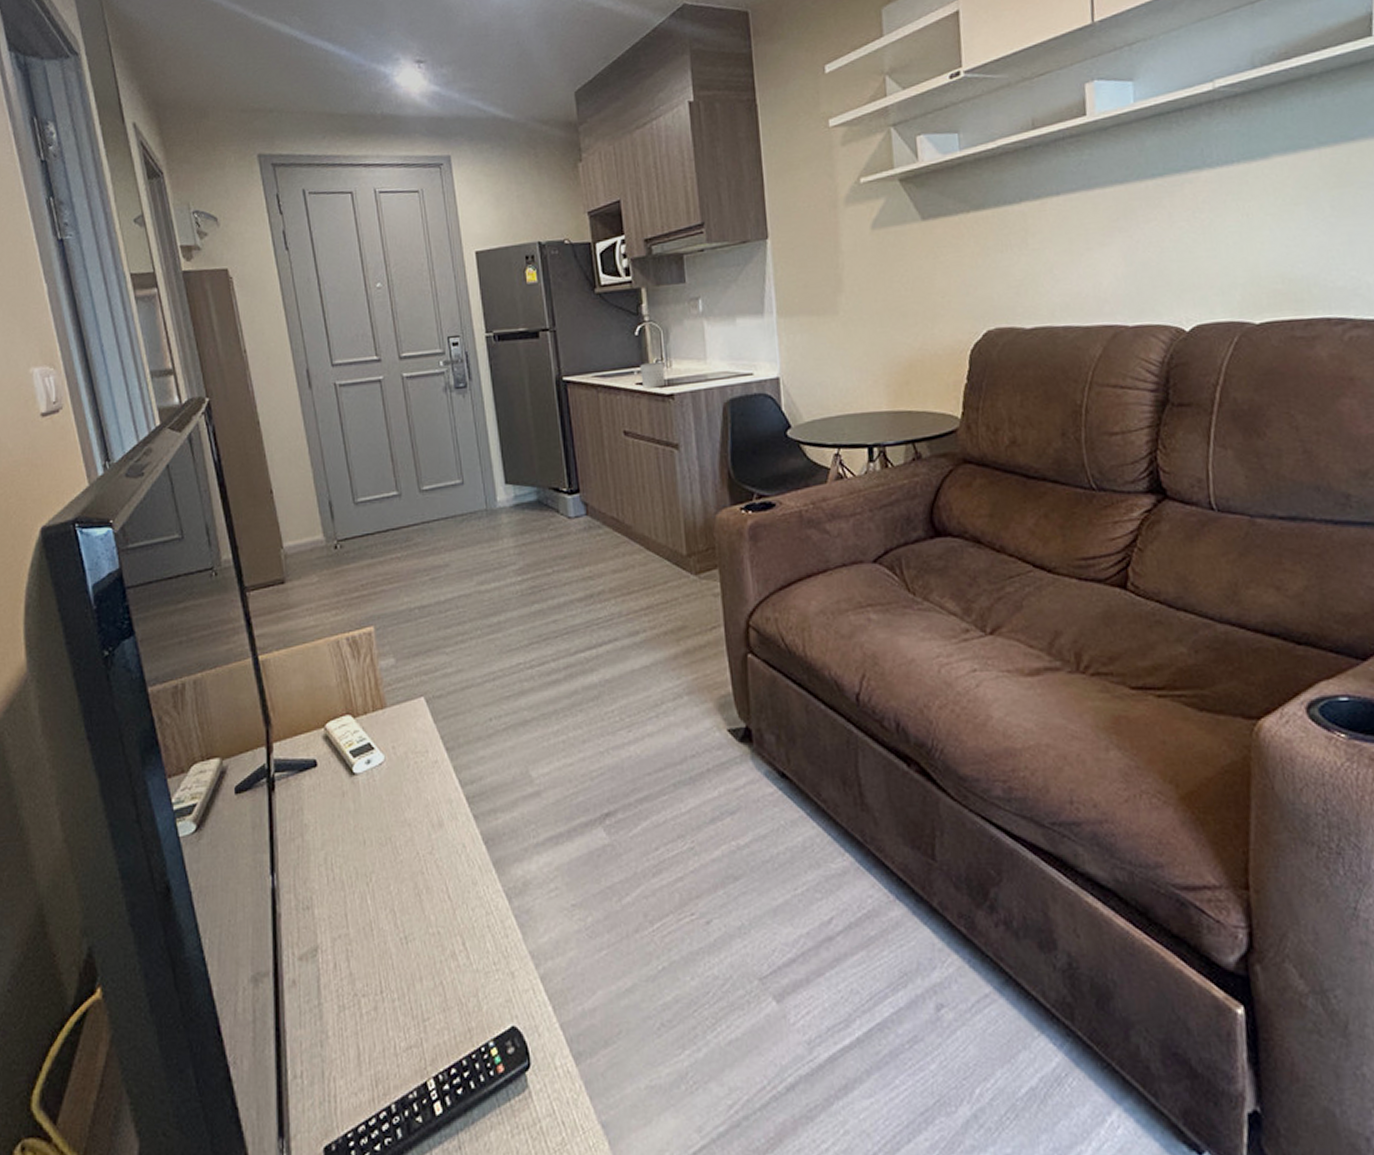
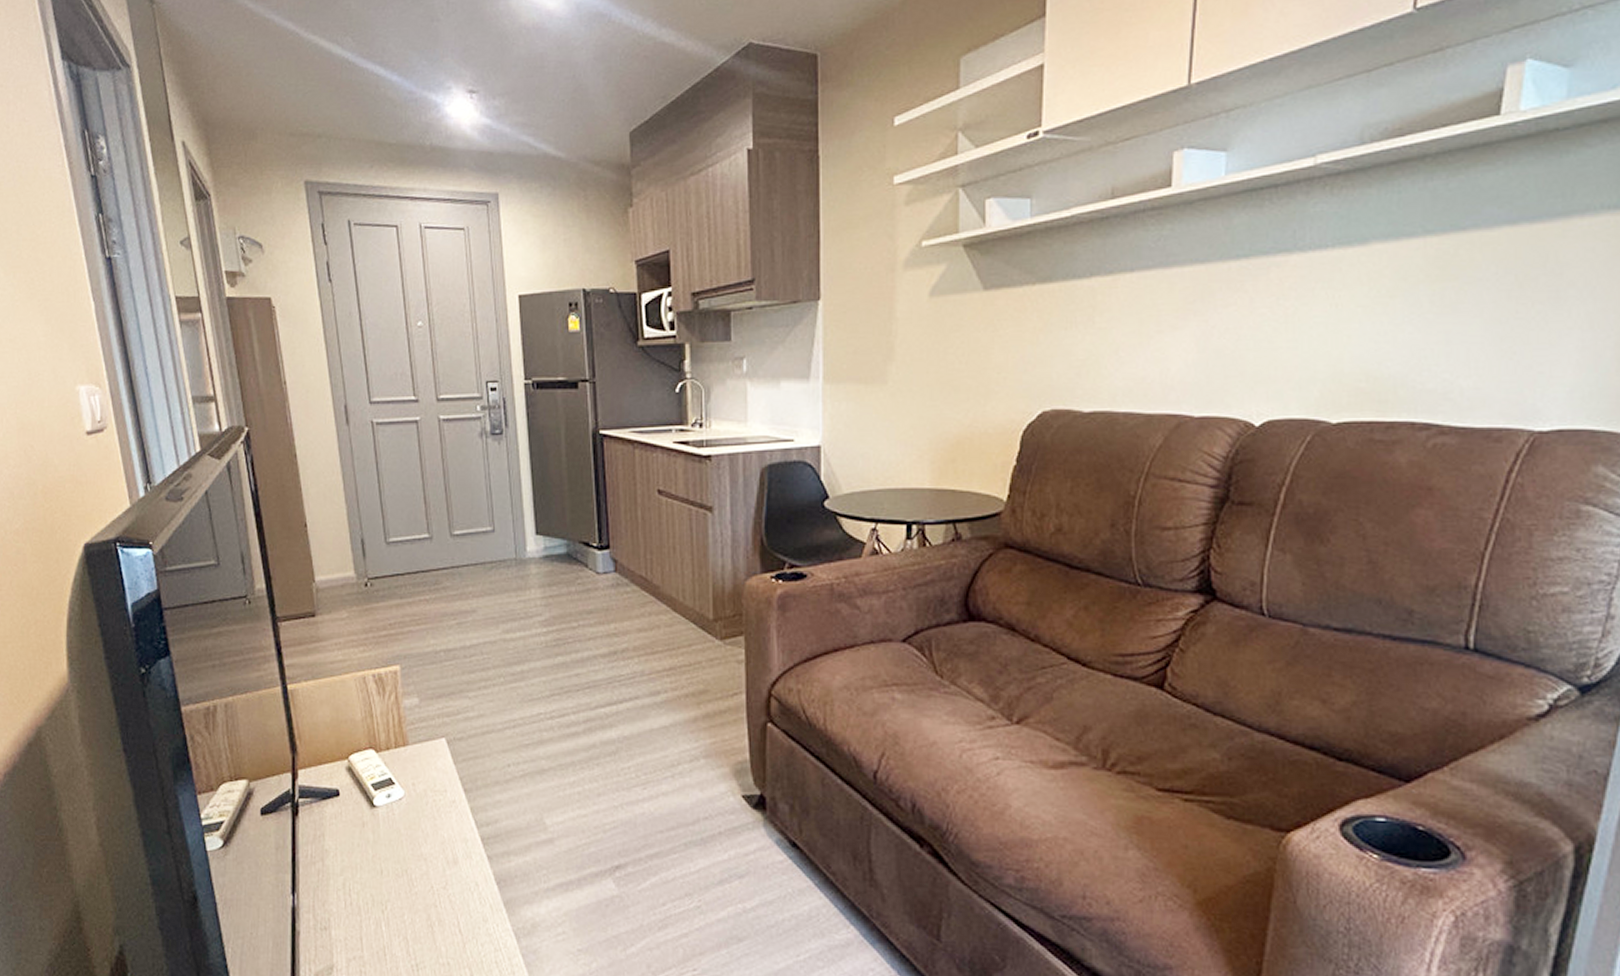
mug: present [640,361,666,390] -> none [679,421,704,449]

